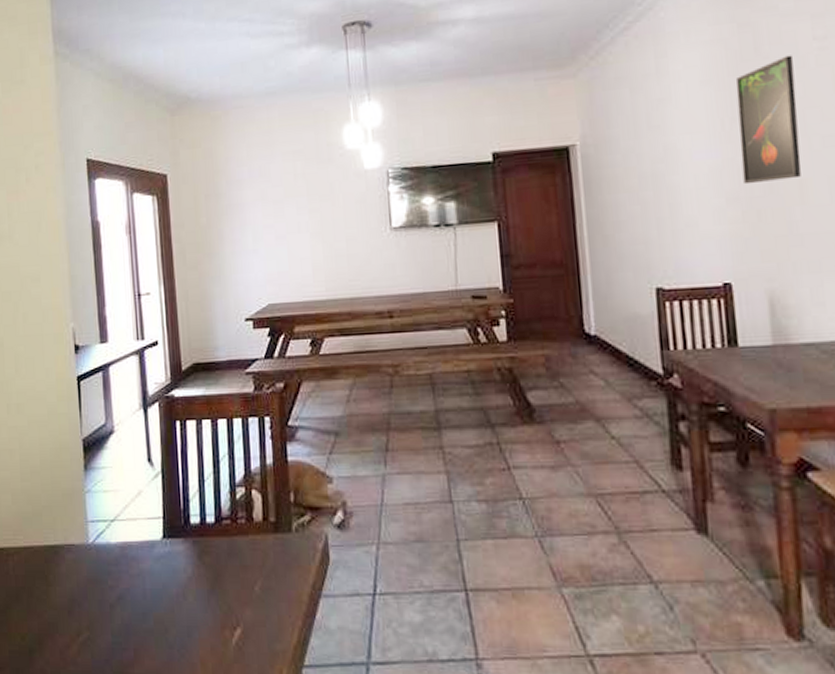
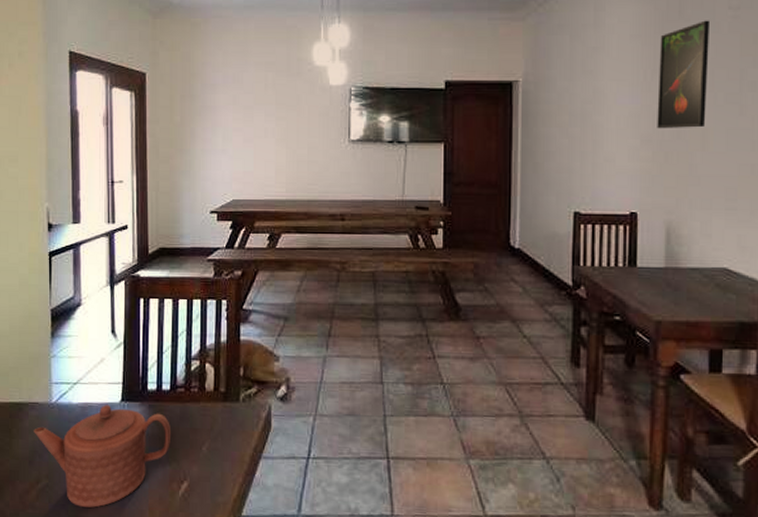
teapot: none [71,543,219,662] -> present [34,405,170,508]

